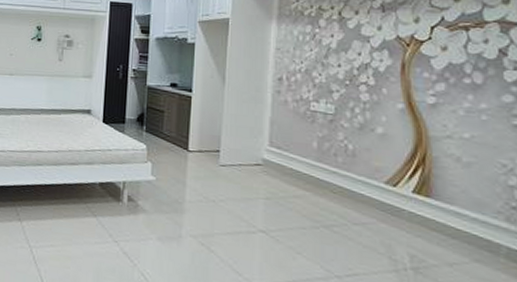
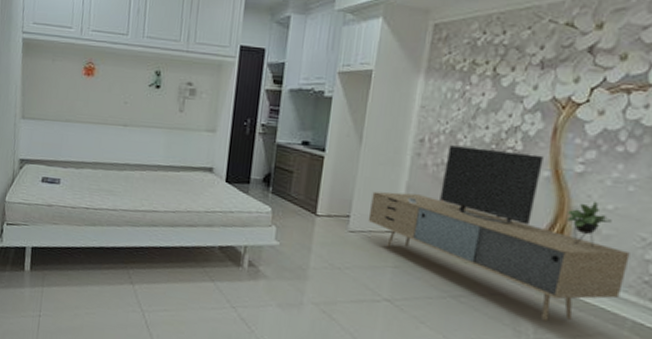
media console: none [237,82,494,250] -> present [368,145,630,322]

